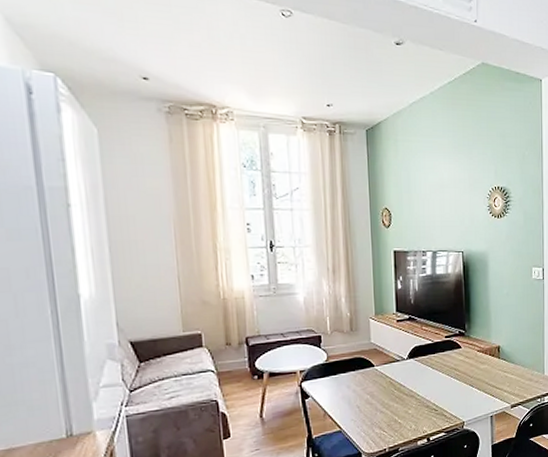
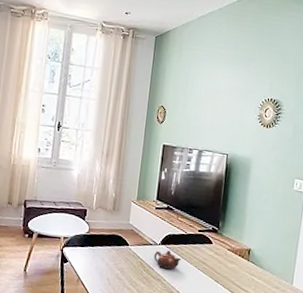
teapot: none [403,363,432,384] -> present [153,250,181,270]

